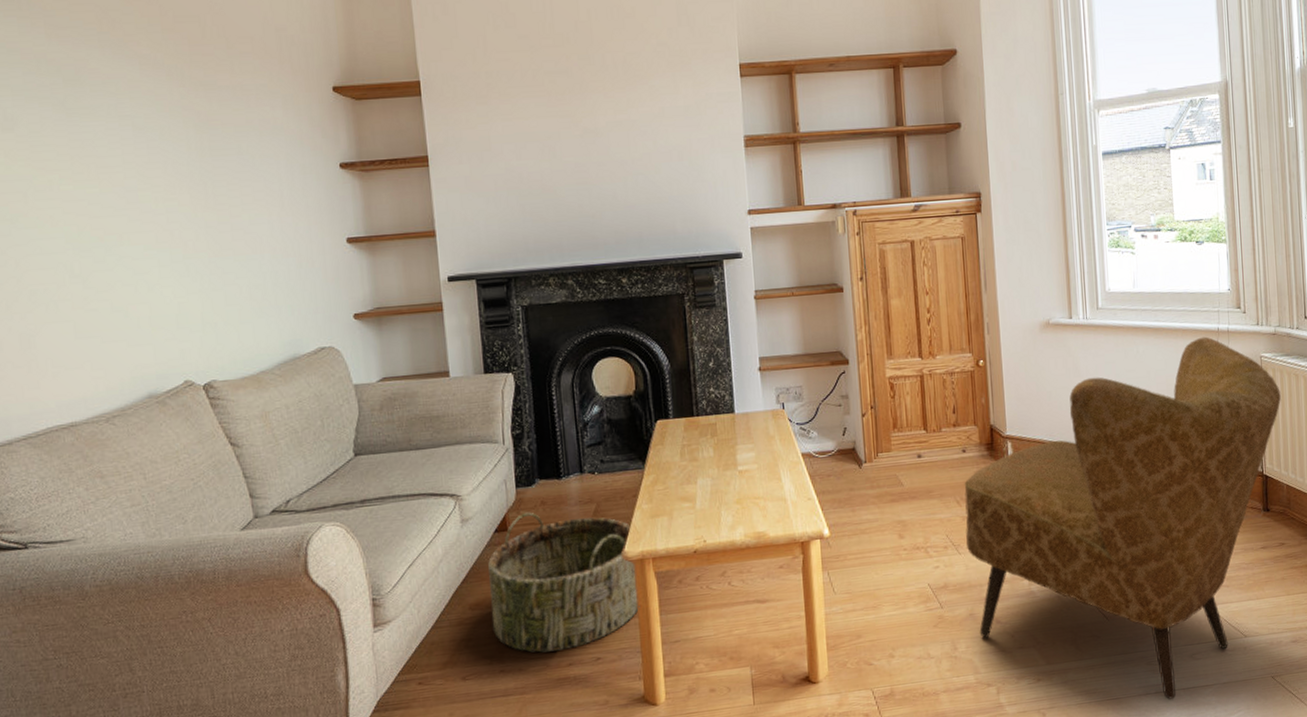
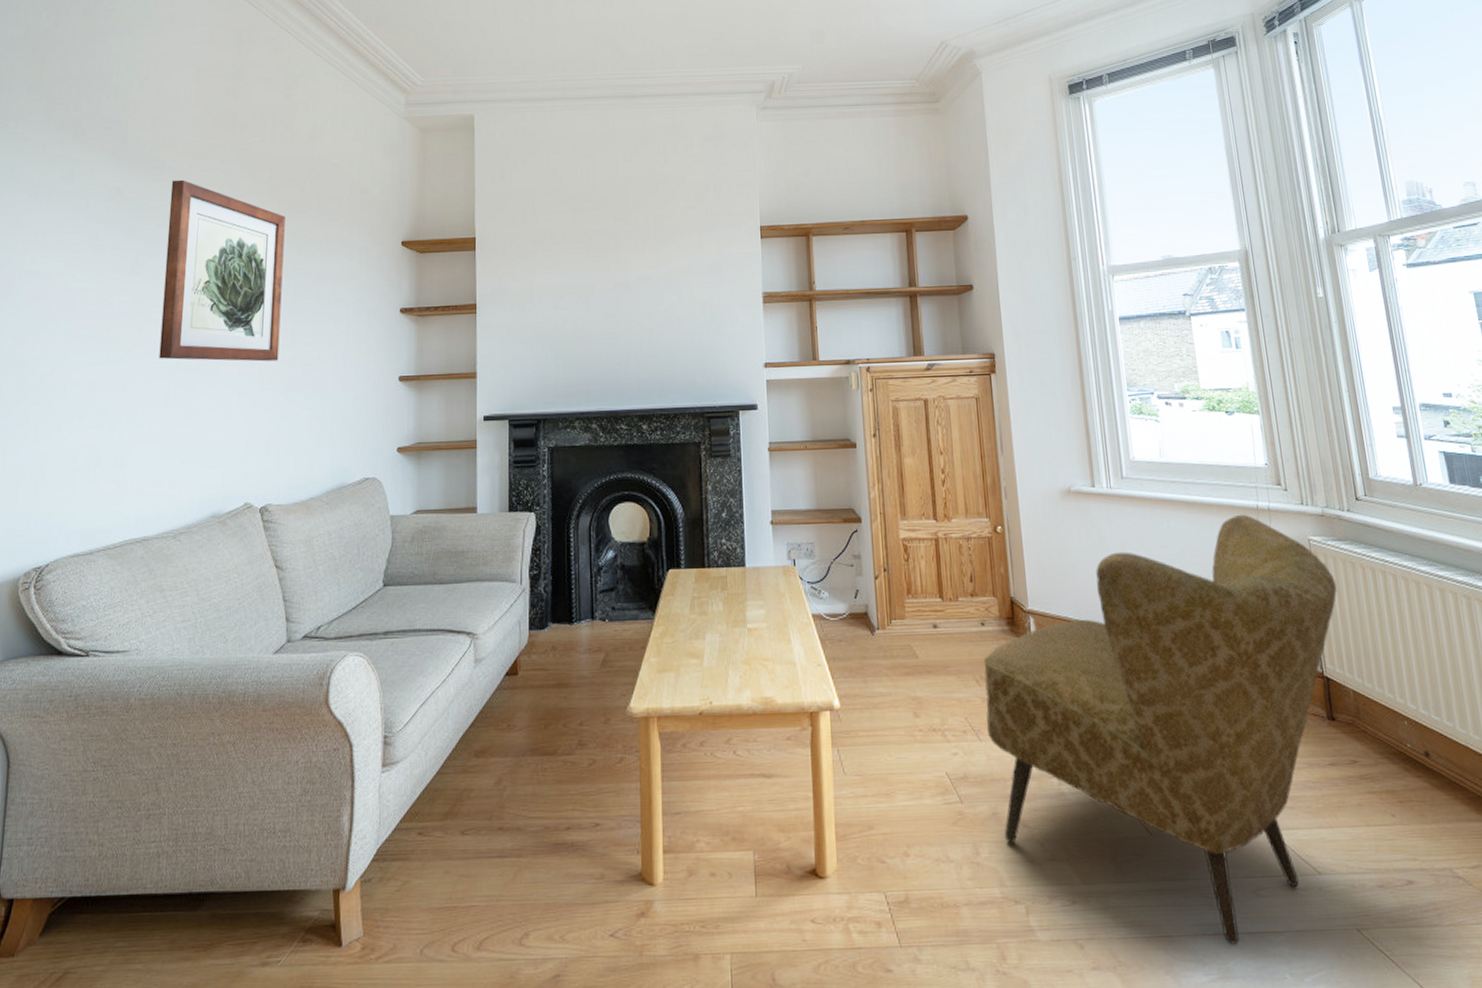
wall art: none [33,16,202,229] -> present [159,179,285,362]
basket: present [488,512,640,653] -> none [495,656,642,812]

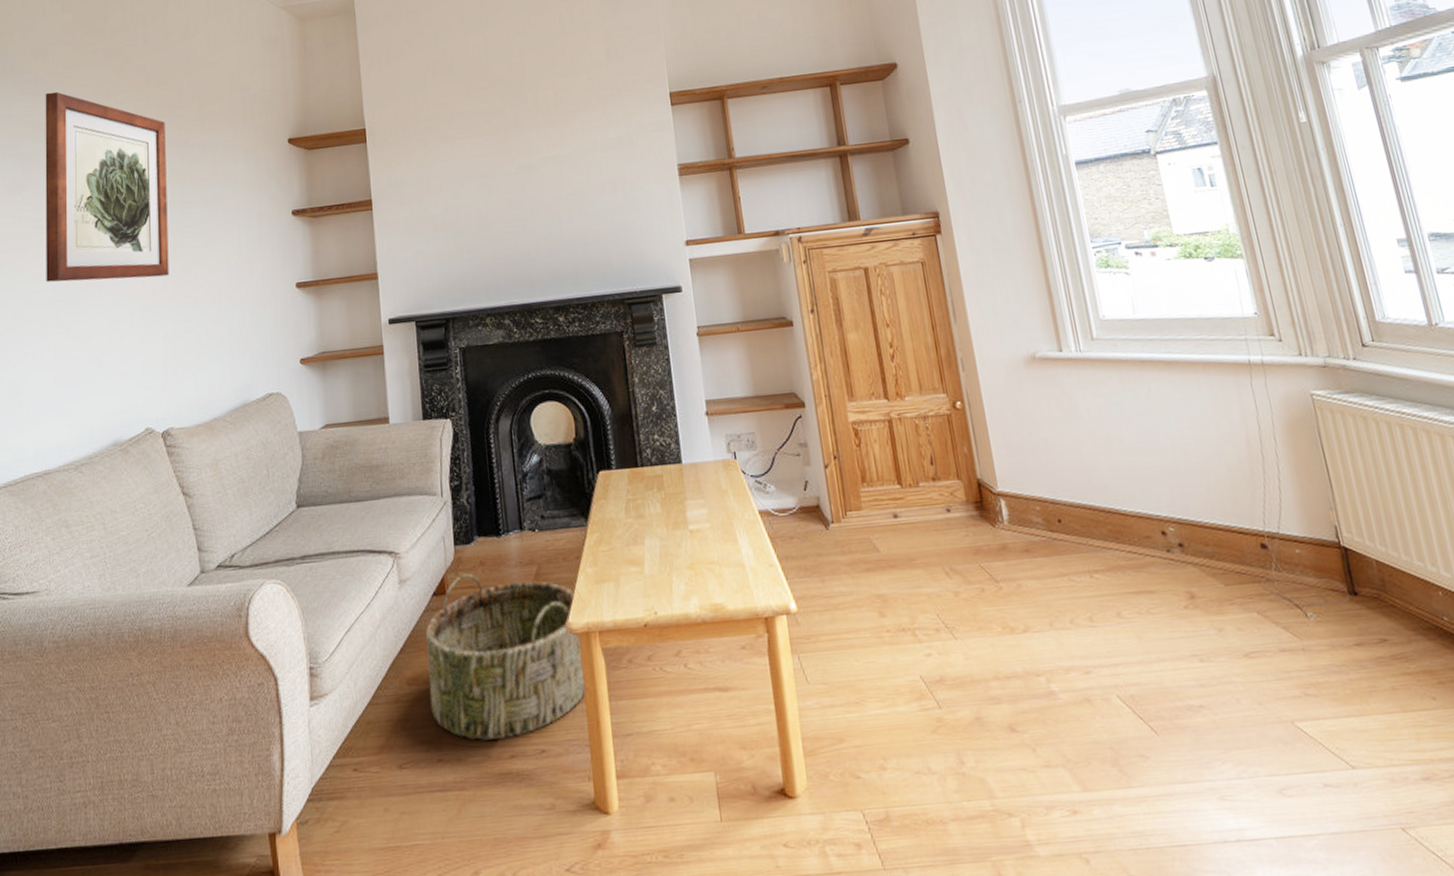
basket: none [495,656,642,812] -> present [426,573,587,740]
armchair: present [983,514,1337,945] -> none [952,370,1349,852]

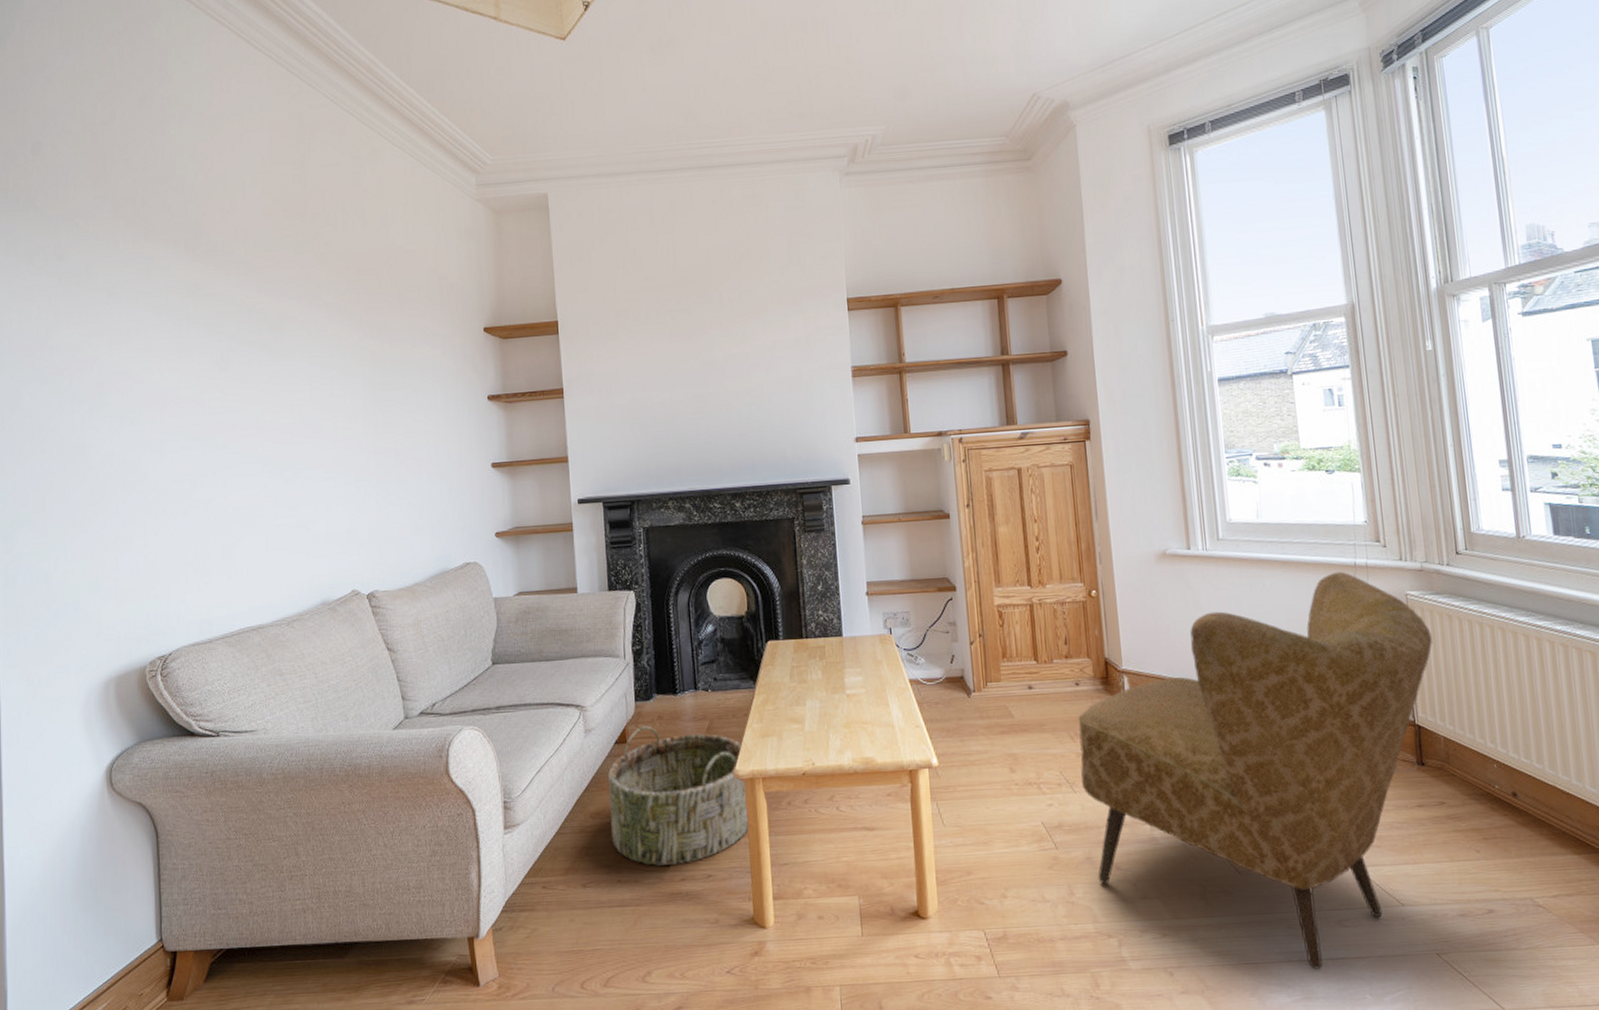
wall art: present [45,91,169,283] -> none [248,273,372,454]
armchair: none [952,370,1349,852] -> present [1078,571,1432,970]

